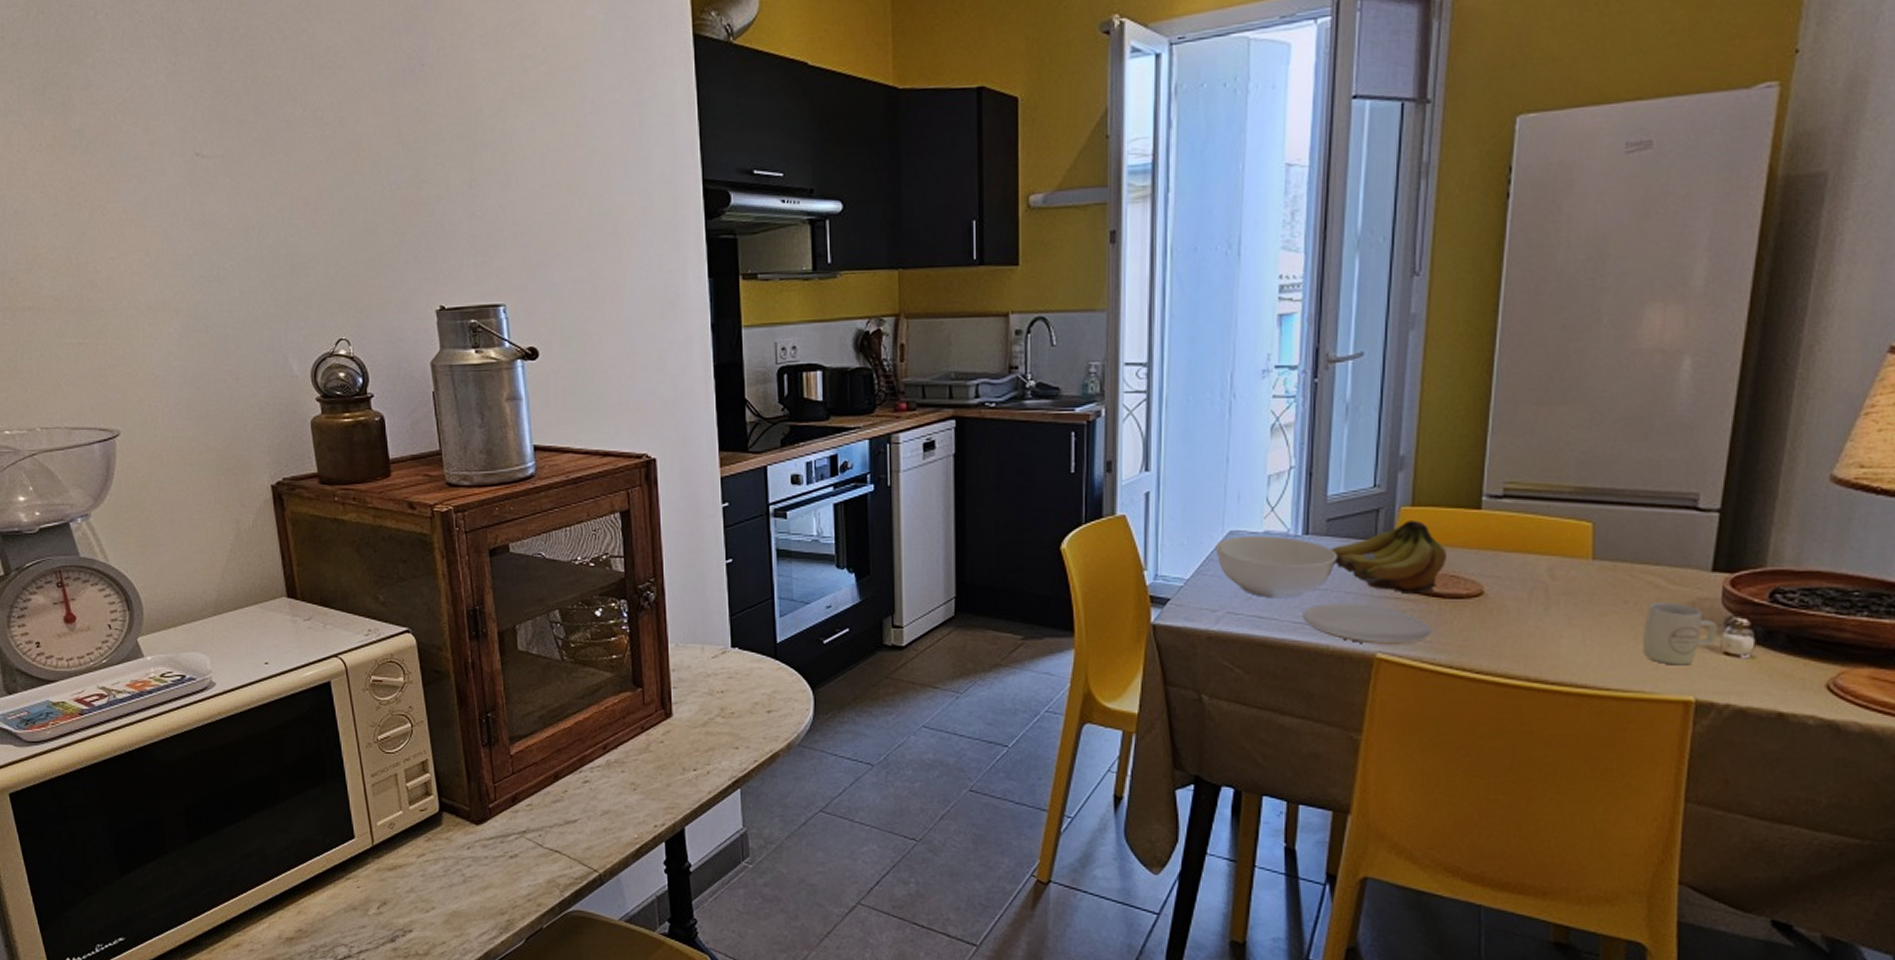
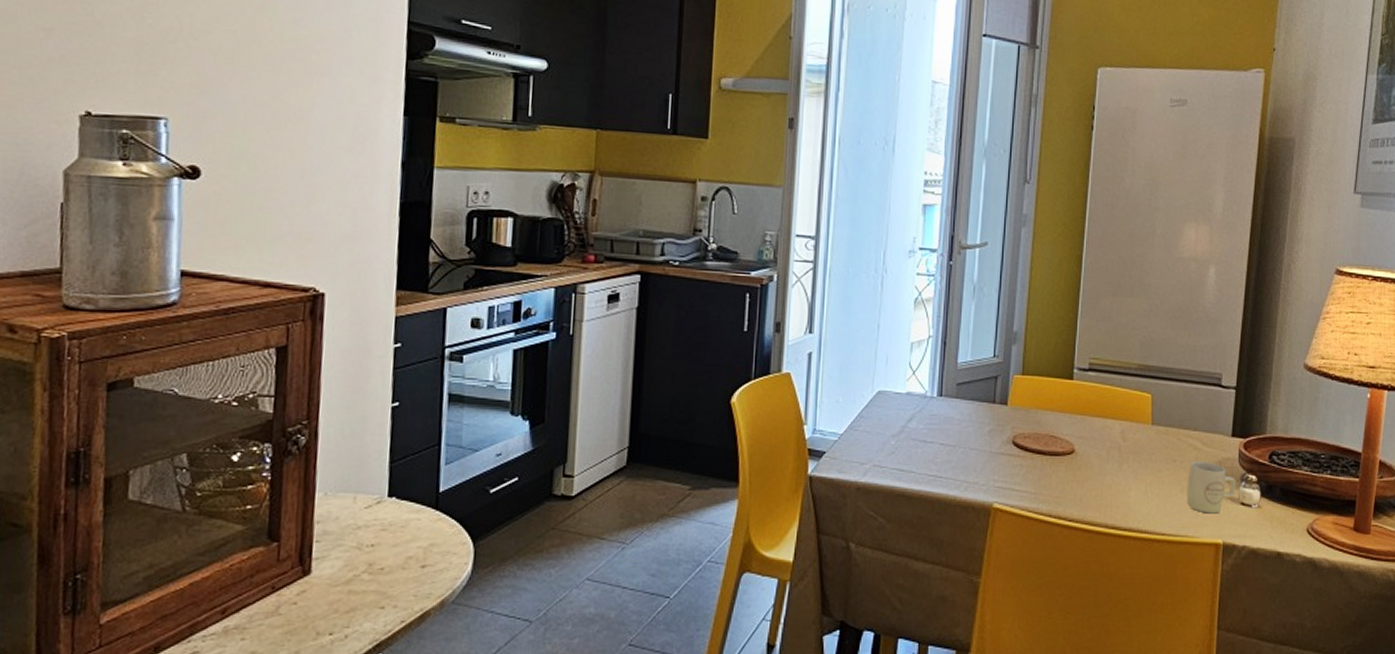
bowl: present [1215,535,1337,599] -> none [866,395,964,454]
plate: present [1303,604,1432,645] -> none [936,459,1036,496]
fruit: present [1330,521,1448,596] -> none [959,387,1049,452]

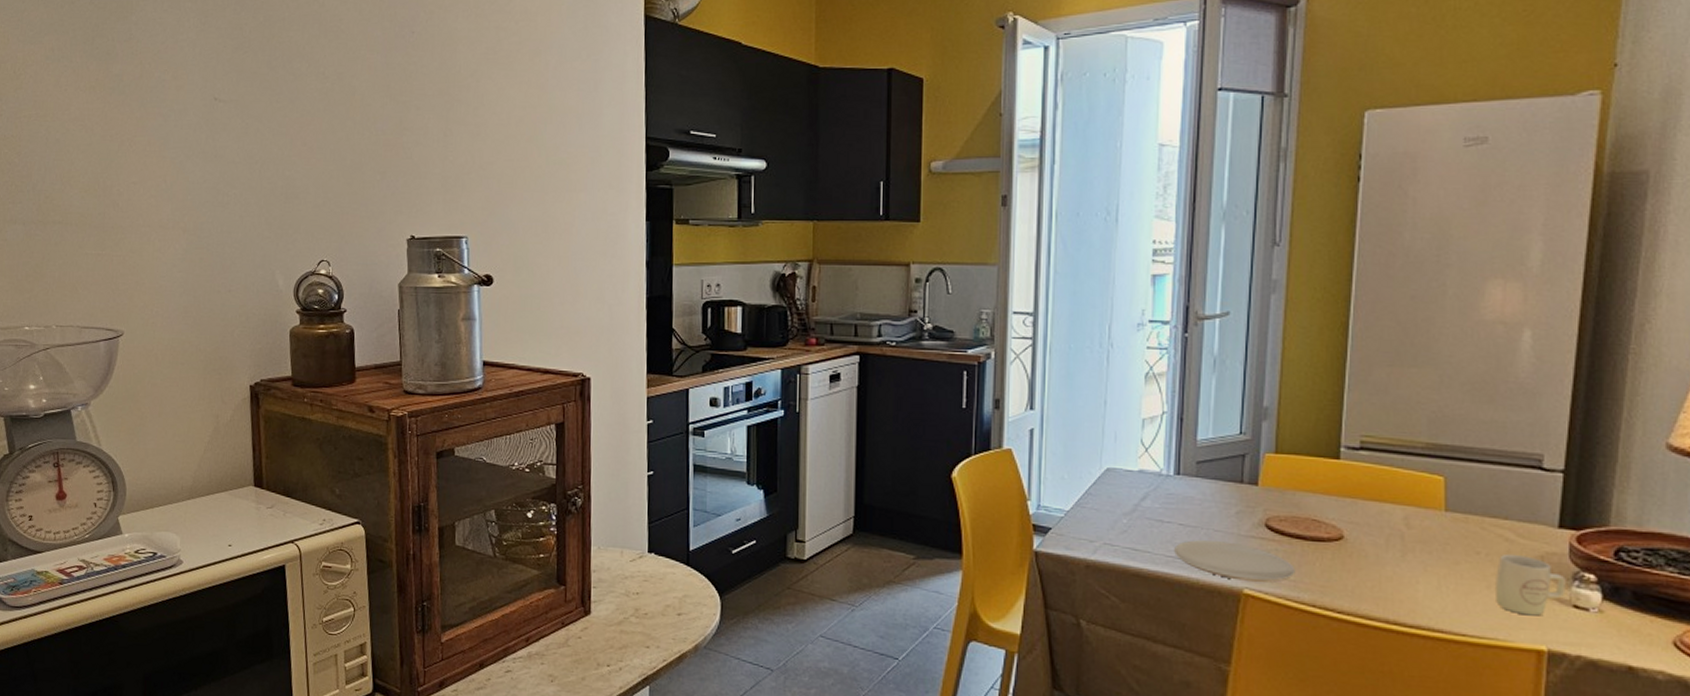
plate: none [936,459,1036,496] -> present [1174,540,1296,583]

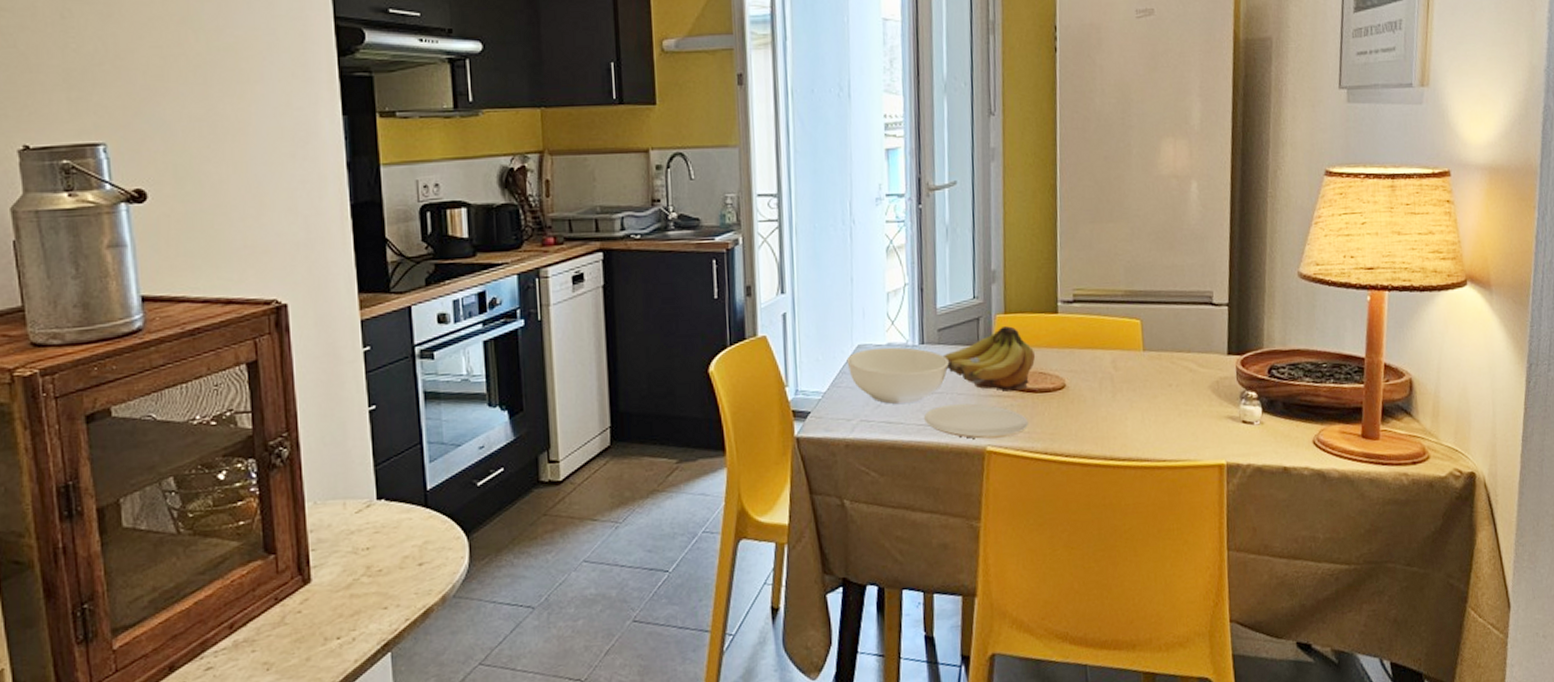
bowl: none [1093,473,1206,534] -> present [846,347,949,405]
fruit: none [1200,467,1309,537] -> present [942,326,1036,393]
mug: present [1496,553,1566,616] -> none [1184,382,1236,436]

